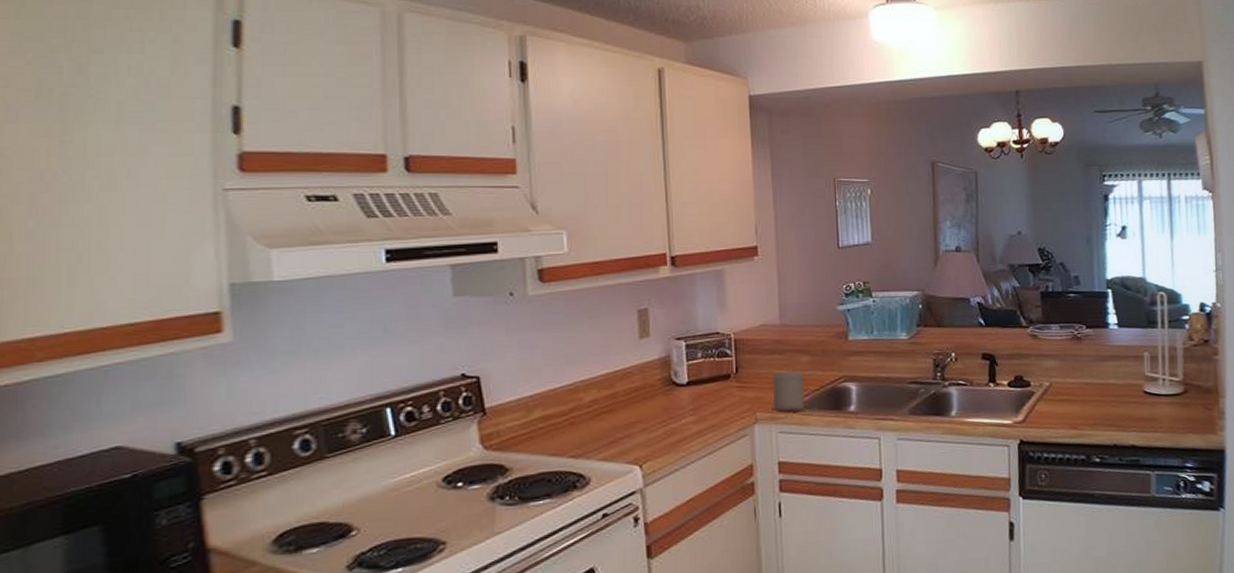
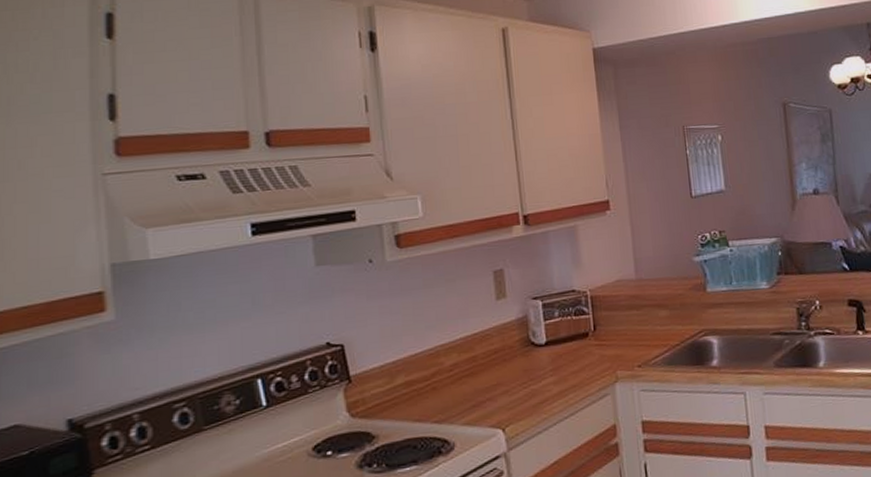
canister: present [761,367,817,418] -> none [620,323,679,375]

